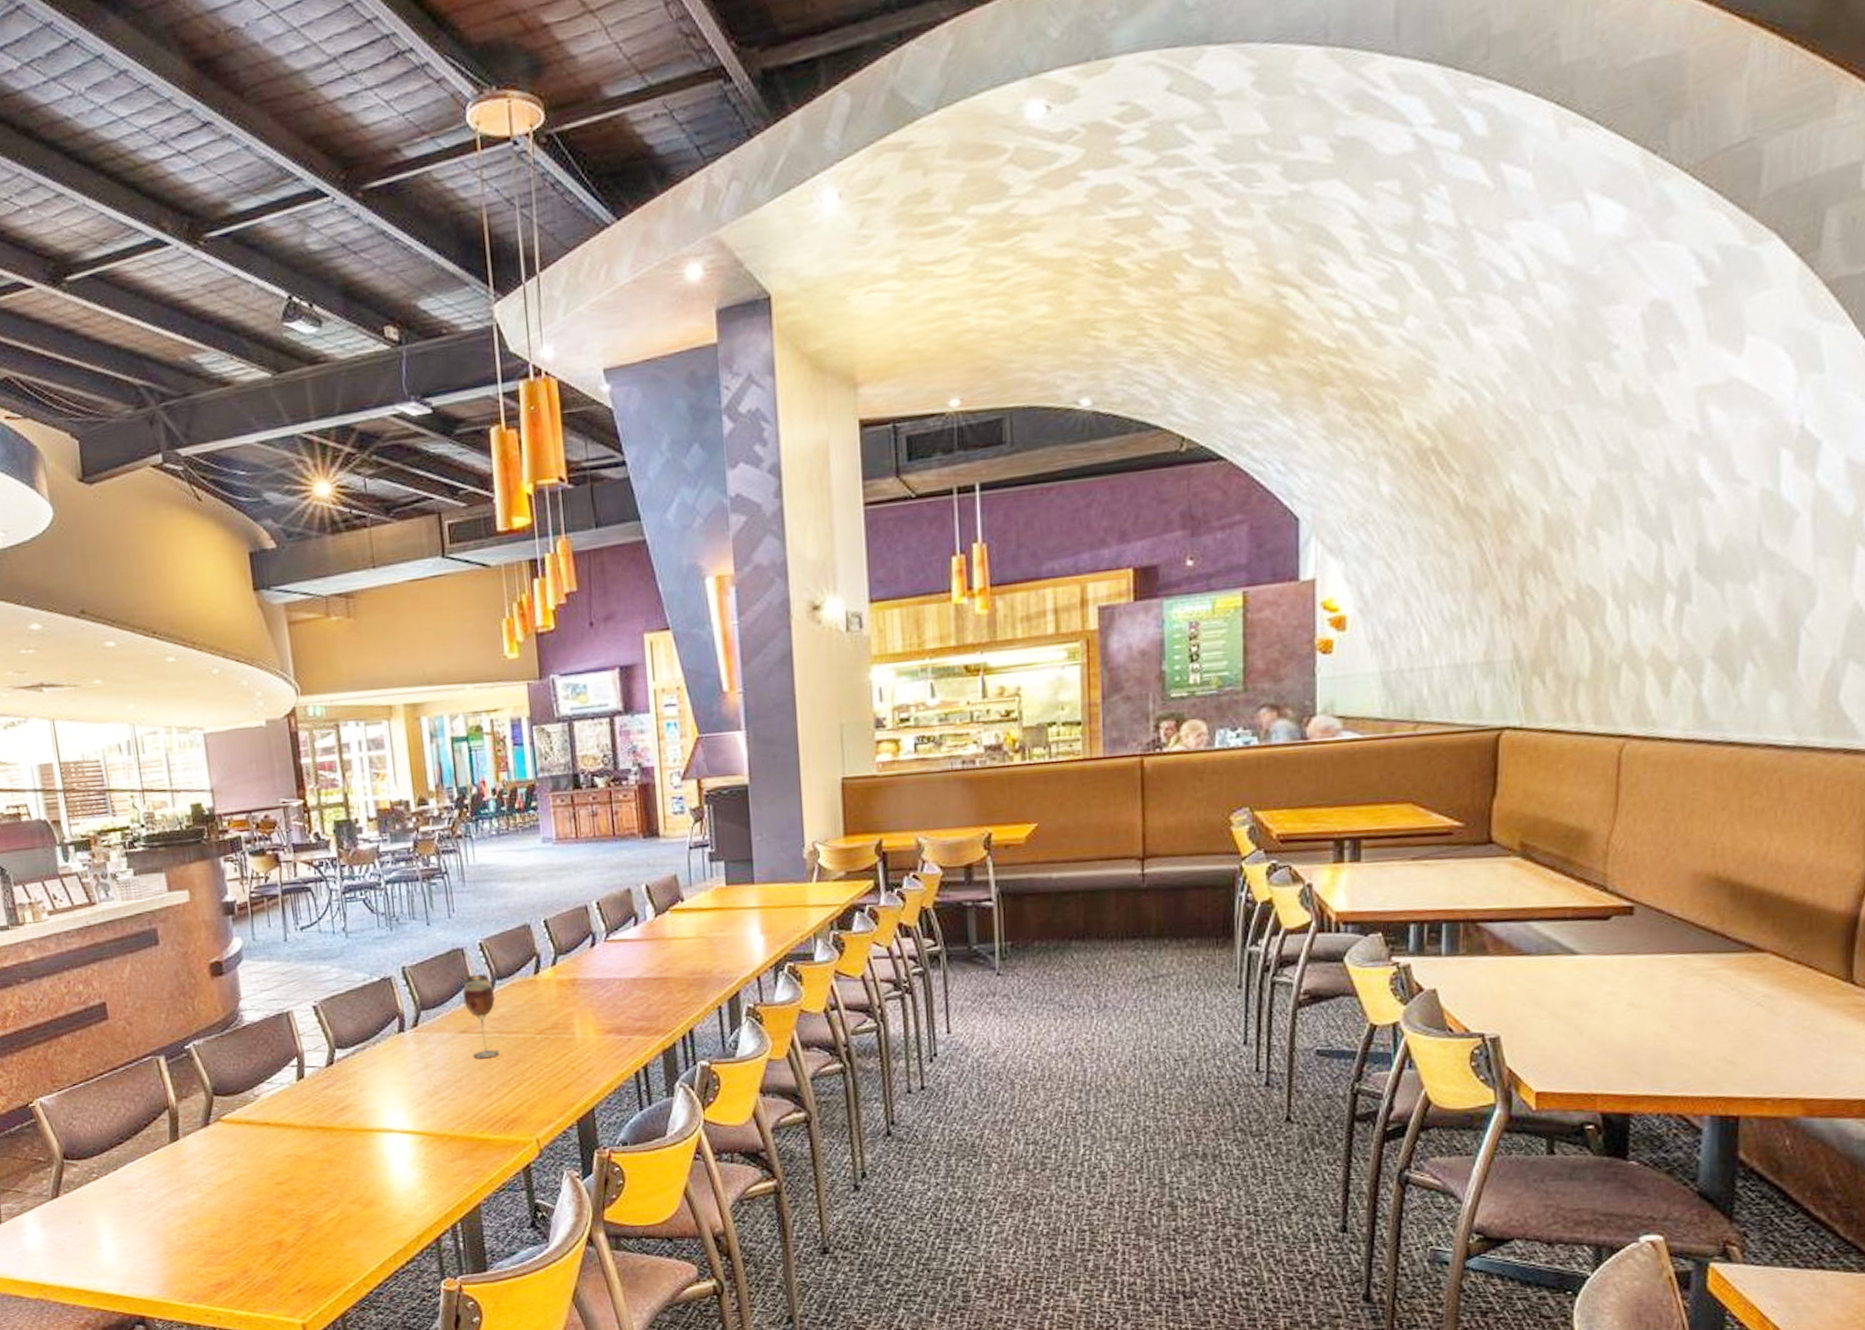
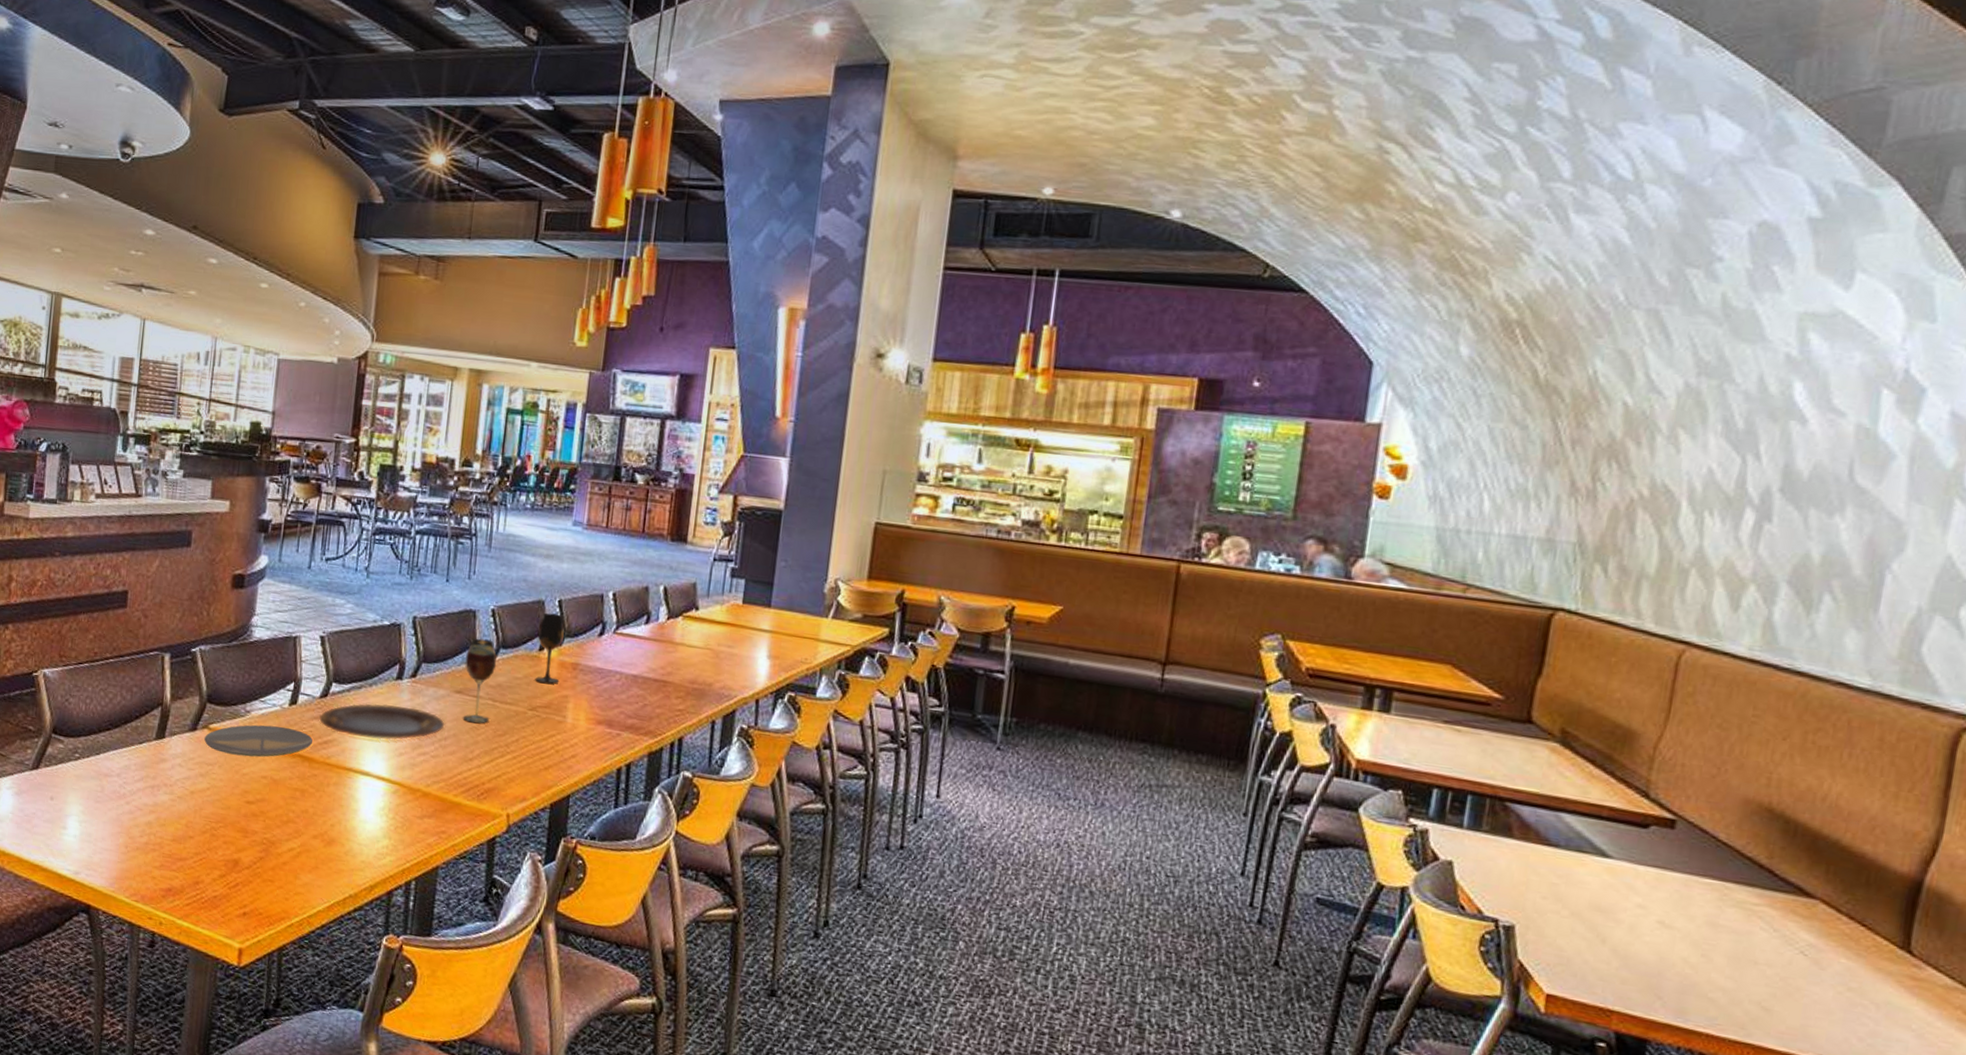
plate: none [219,1103,330,1141] -> present [204,724,314,757]
plate: none [330,1057,457,1097] -> present [319,704,445,741]
wine glass: none [529,934,561,1006] -> present [535,612,565,684]

